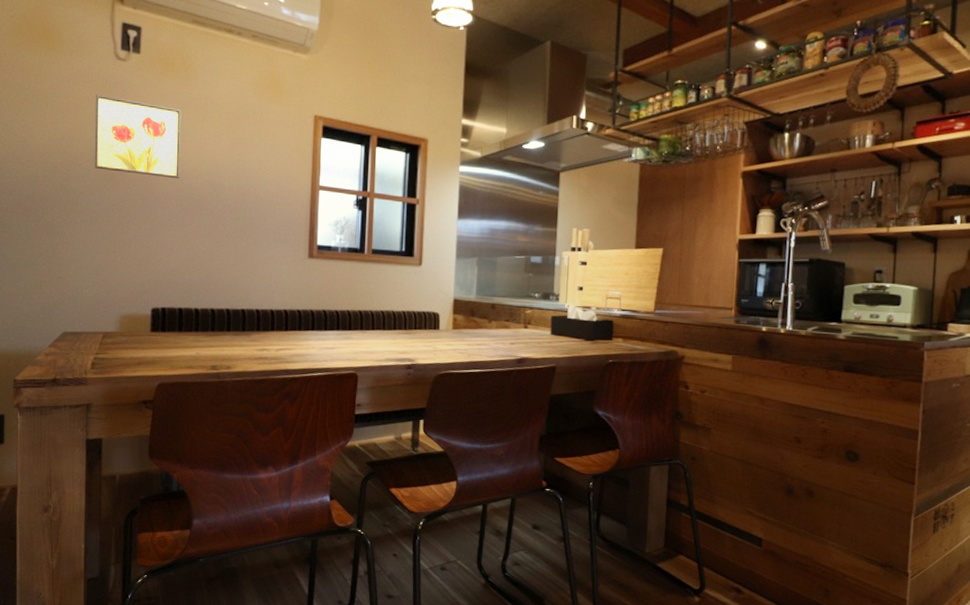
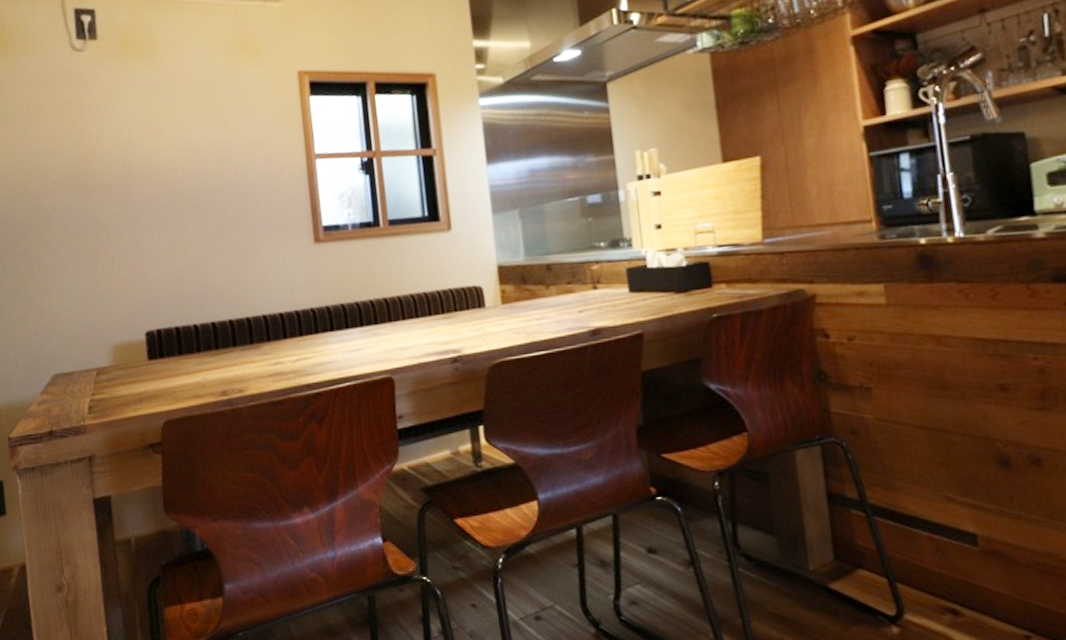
wall art: present [95,94,182,178] -> none [56,93,158,180]

